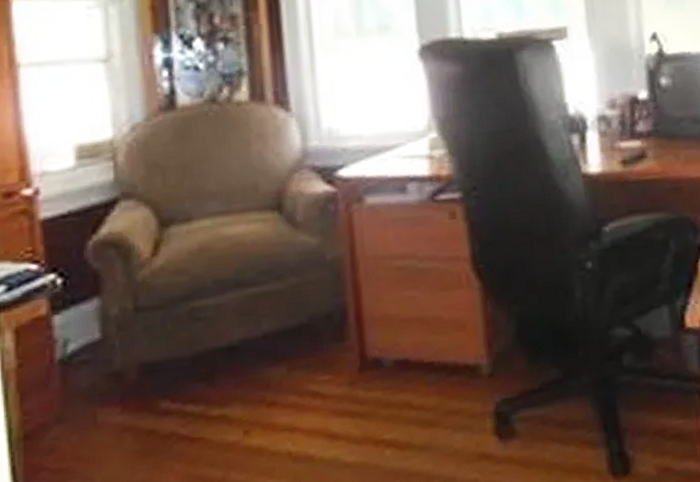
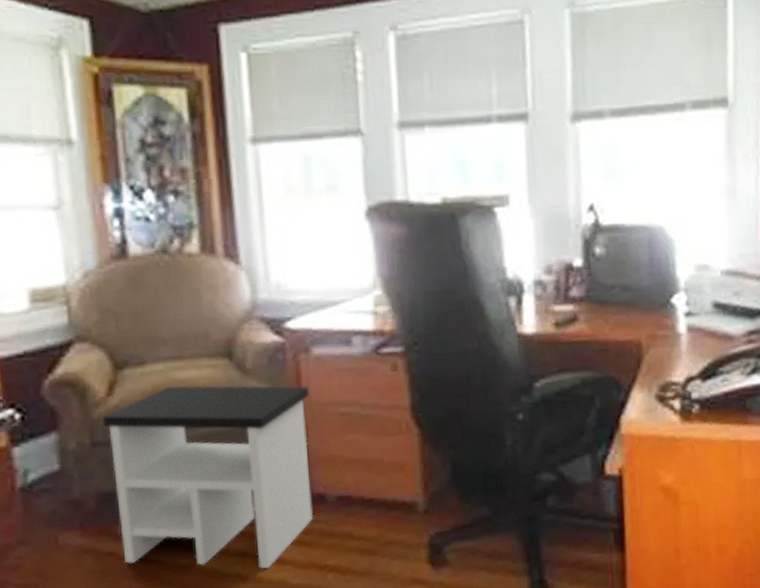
side table: none [147,238,369,446] -> present [102,385,314,569]

